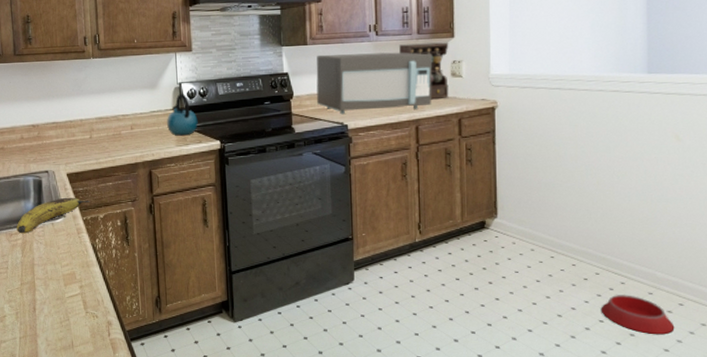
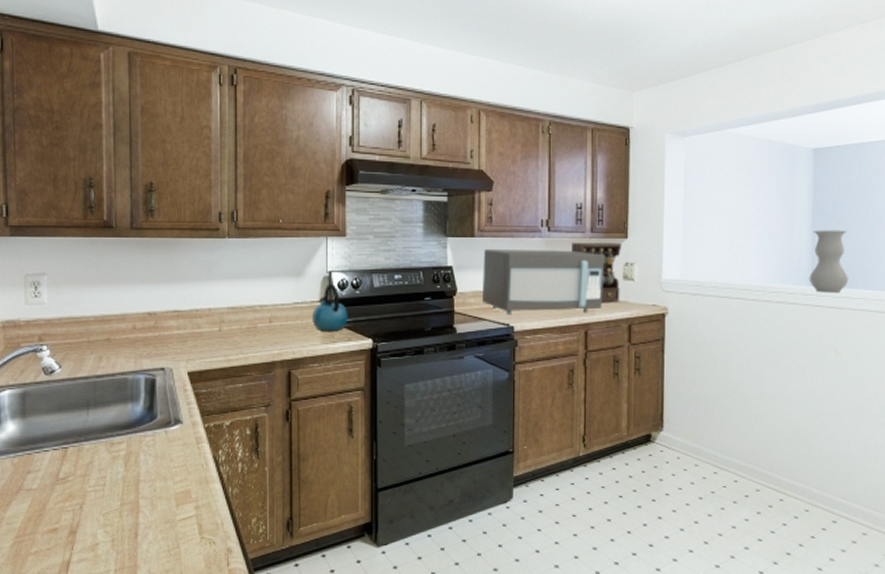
fruit: present [16,197,90,234] -> none [119,400,215,443]
pet bowl: present [601,295,675,335] -> none [760,512,828,554]
vase: none [645,16,690,80] -> present [809,230,849,294]

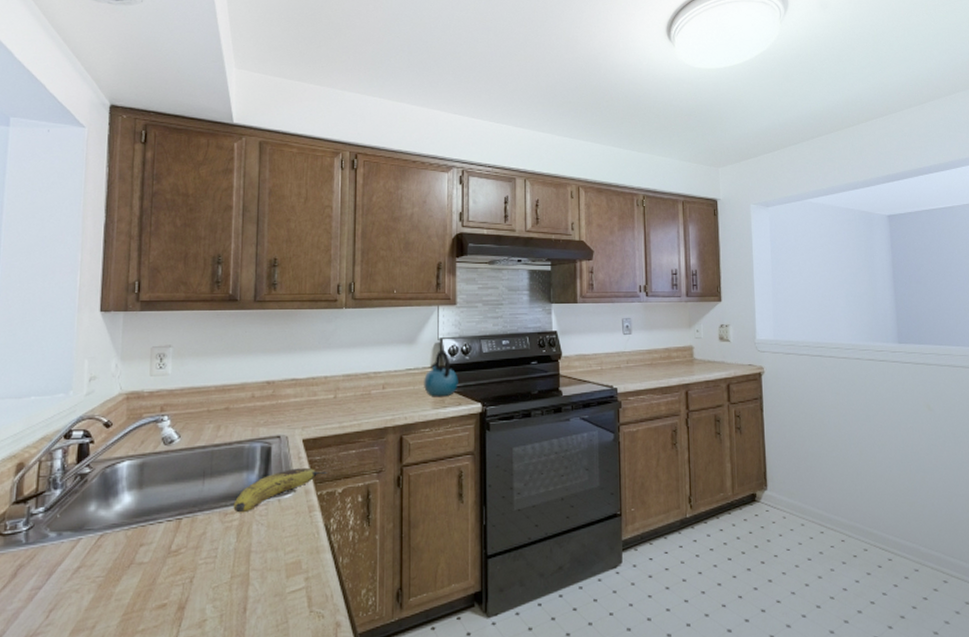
fruit: none [119,400,215,443] -> present [233,467,328,513]
microwave: present [482,248,605,315] -> none [586,313,701,377]
spice rack: present [571,242,622,303] -> none [669,306,717,364]
vase: present [809,230,849,294] -> none [895,290,934,351]

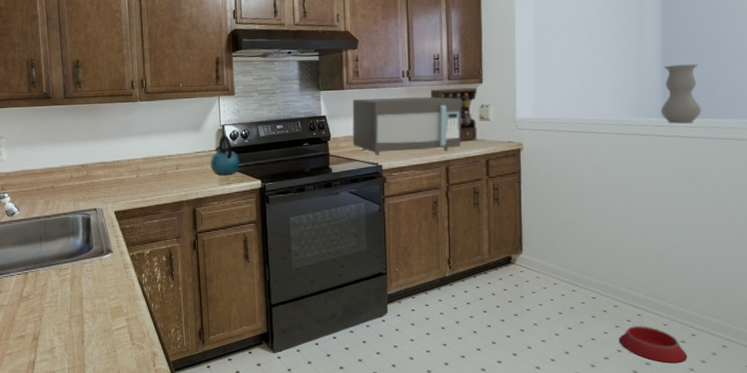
fruit: present [233,467,328,513] -> none [65,234,137,269]
microwave: none [586,313,701,377] -> present [352,96,462,156]
spice rack: none [669,306,717,364] -> present [431,87,478,142]
pet bowl: none [871,572,942,616] -> present [619,326,688,364]
vase: none [895,290,934,351] -> present [660,64,702,124]

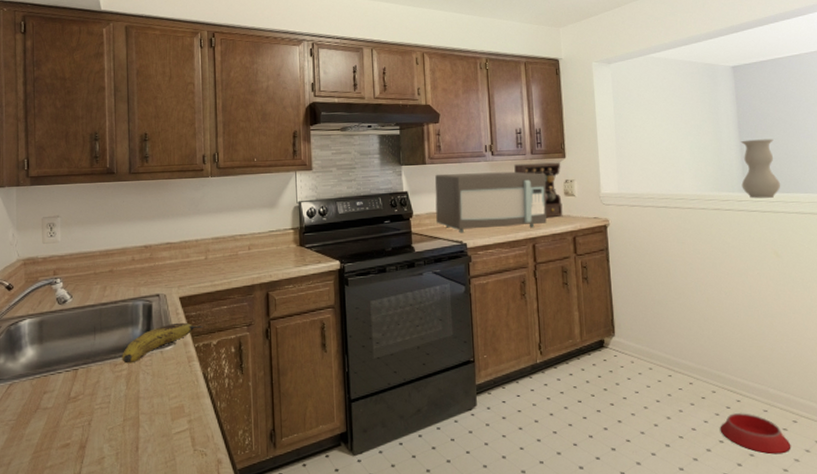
fruit: none [65,234,137,269] -> present [122,322,203,364]
kettle: present [210,136,240,176] -> none [286,213,318,256]

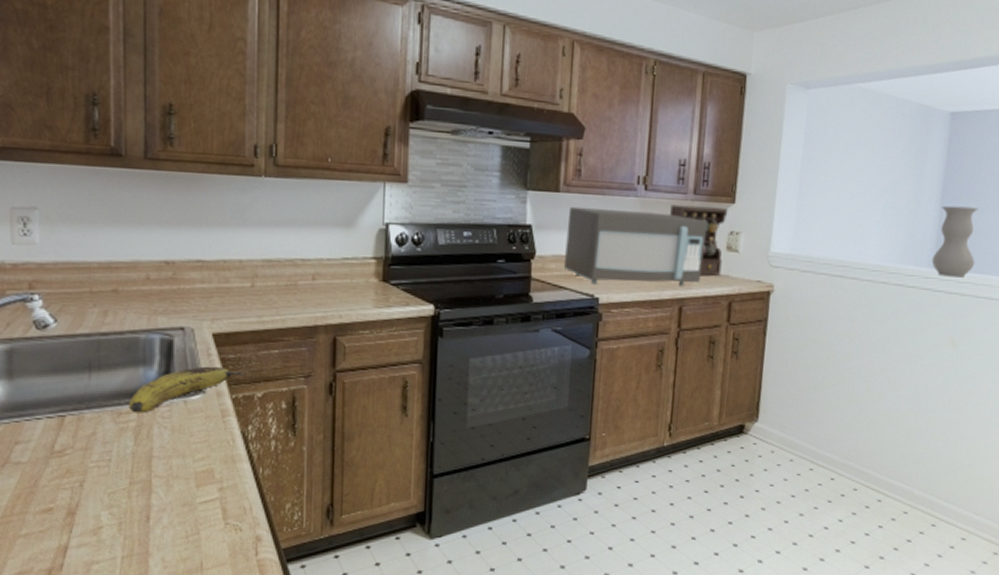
pet bowl: present [720,413,791,454] -> none [854,514,924,558]

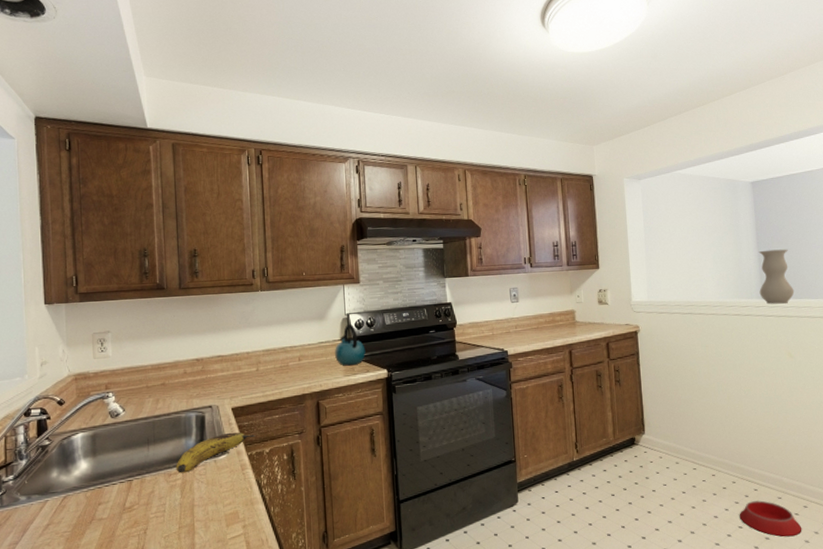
kettle: none [364,238,407,294] -> present [335,325,366,366]
microwave: present [564,206,708,286] -> none [477,282,582,341]
spice rack: present [670,204,728,277] -> none [551,273,597,326]
pet bowl: none [854,514,924,558] -> present [739,500,802,537]

